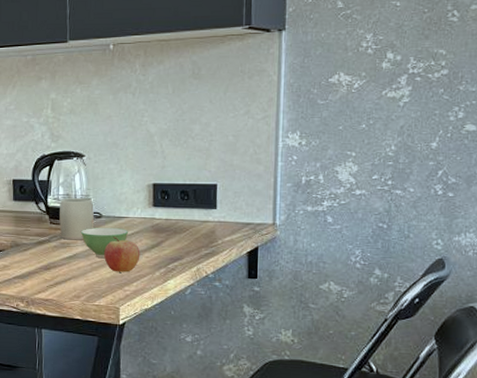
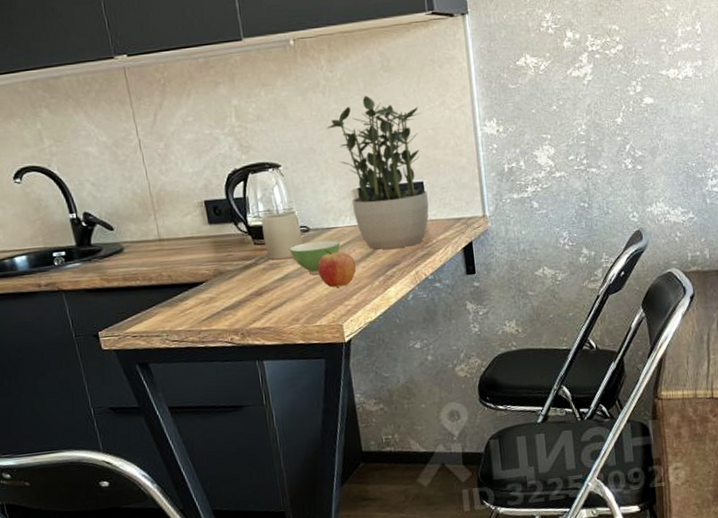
potted plant: none [133,99,225,244] -> present [328,95,429,250]

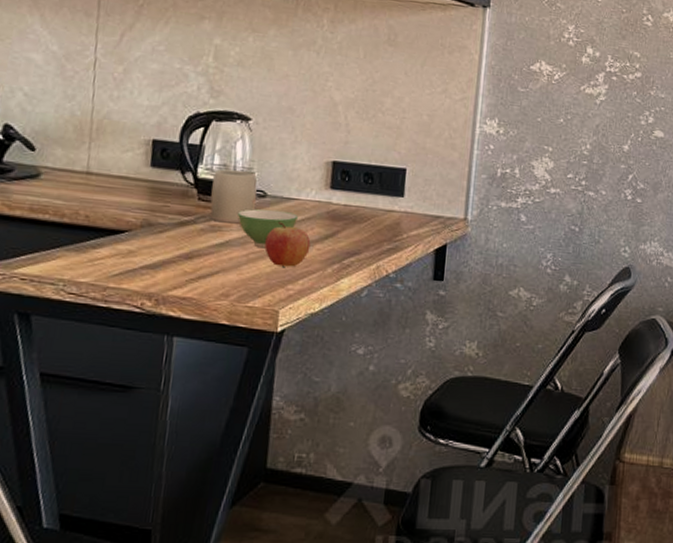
potted plant: present [328,95,429,250] -> none [314,65,420,237]

